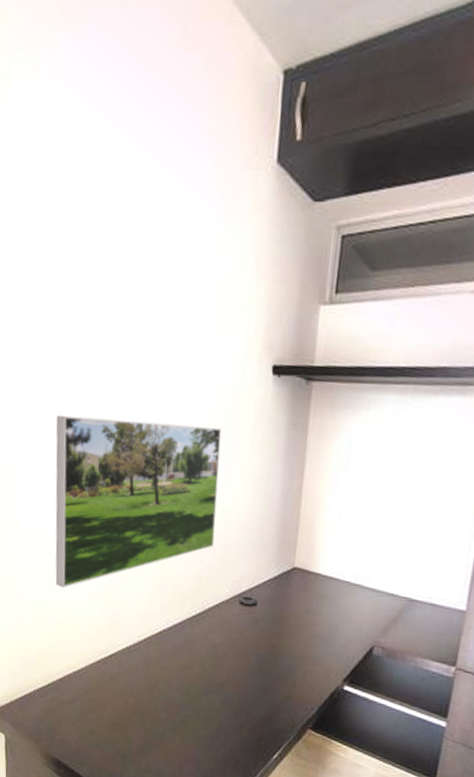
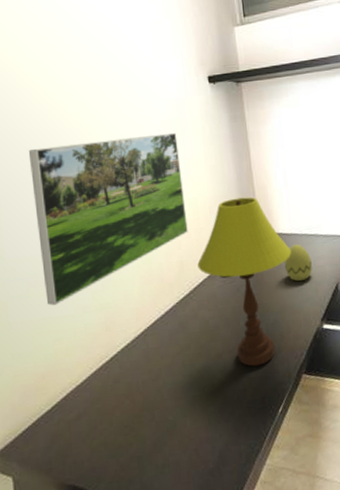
table lamp: none [217,520,328,707] -> present [197,197,292,367]
decorative egg: none [314,590,349,633] -> present [284,244,312,282]

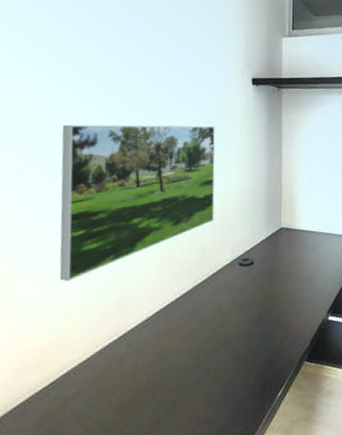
table lamp: present [197,197,292,367] -> none [218,193,309,352]
decorative egg: present [284,244,312,282] -> none [300,241,325,276]

